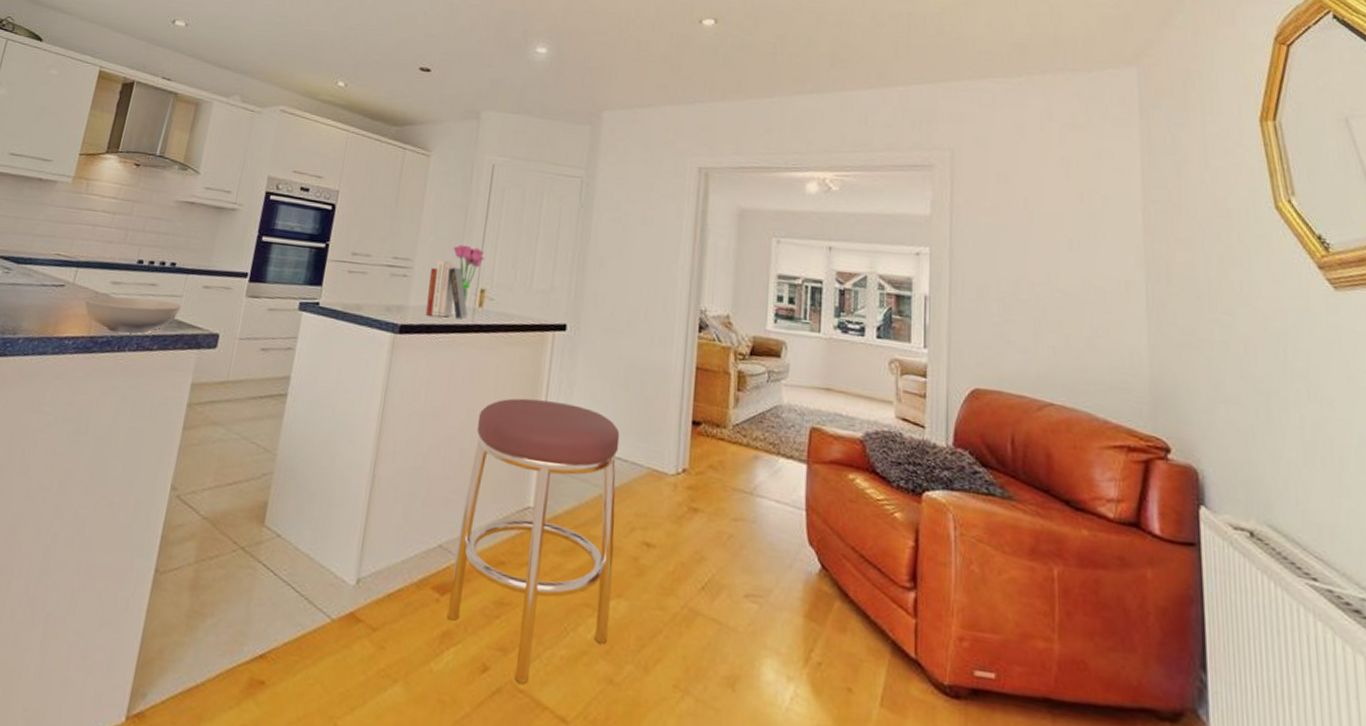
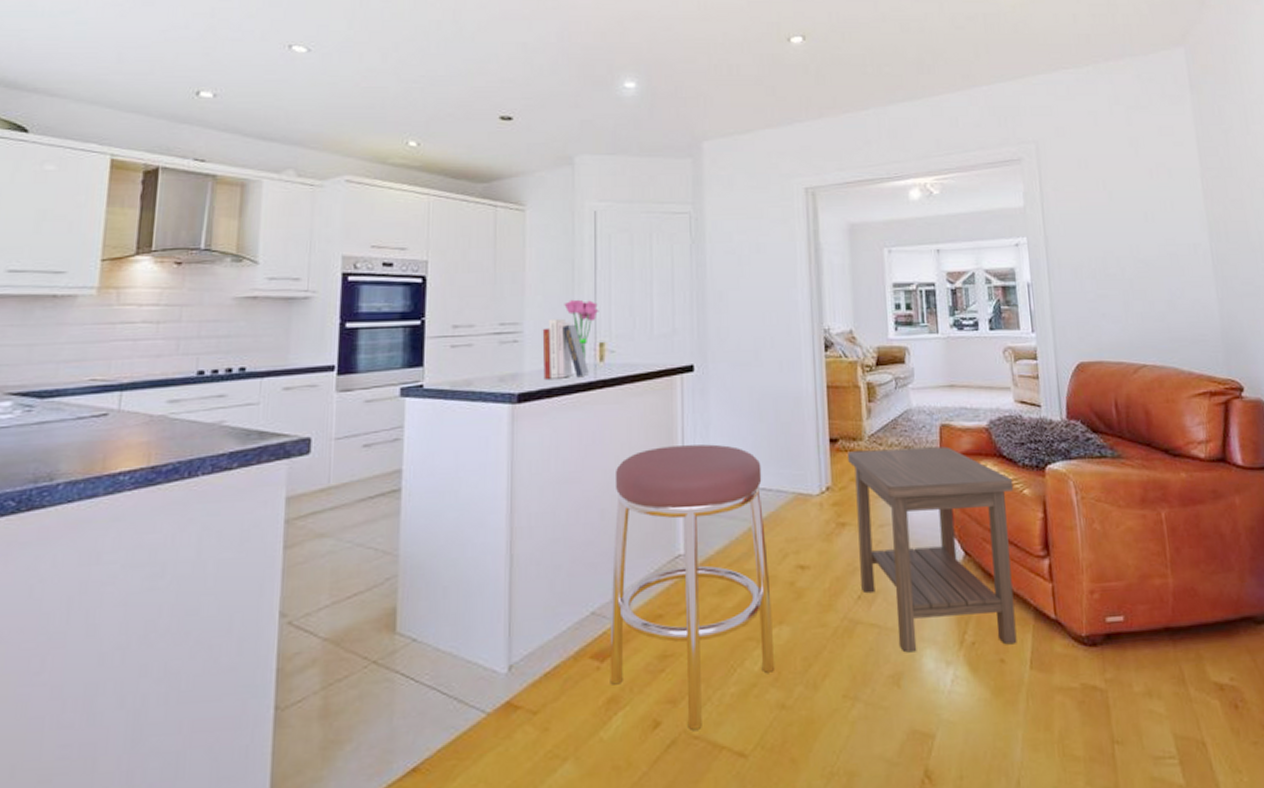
bowl: present [84,296,182,334] -> none [136,411,261,458]
side table: none [706,437,884,676] -> present [848,446,1017,653]

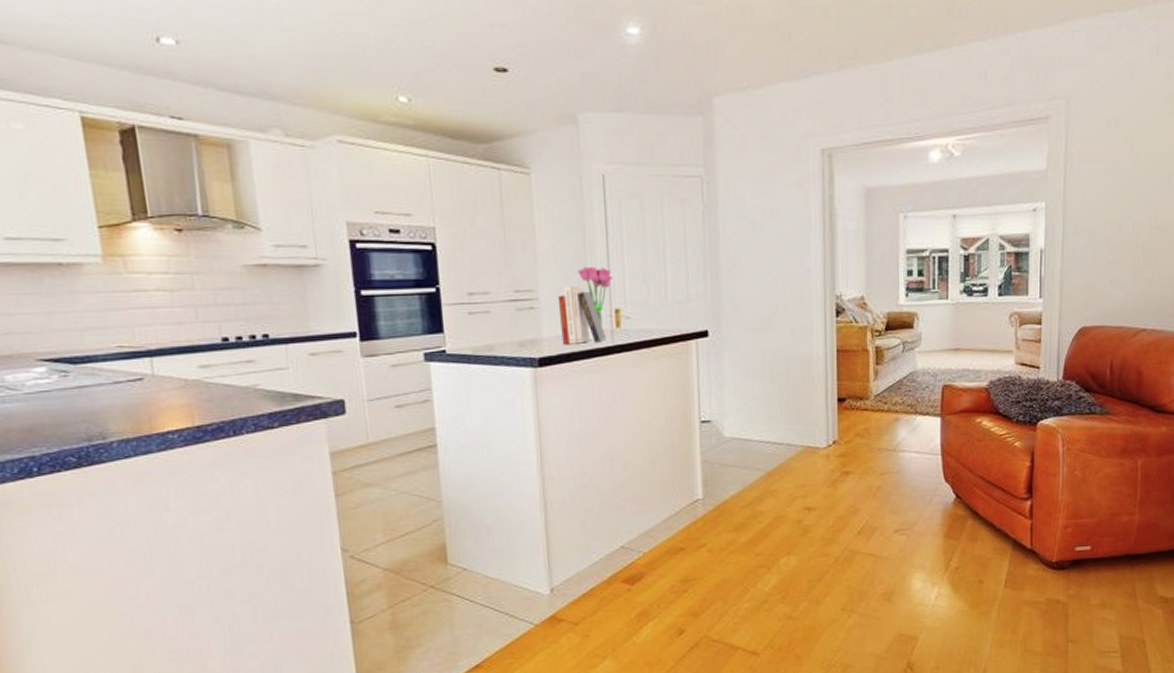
bar stool: present [609,444,774,730] -> none [636,403,782,636]
side table: present [848,446,1017,653] -> none [854,405,1006,576]

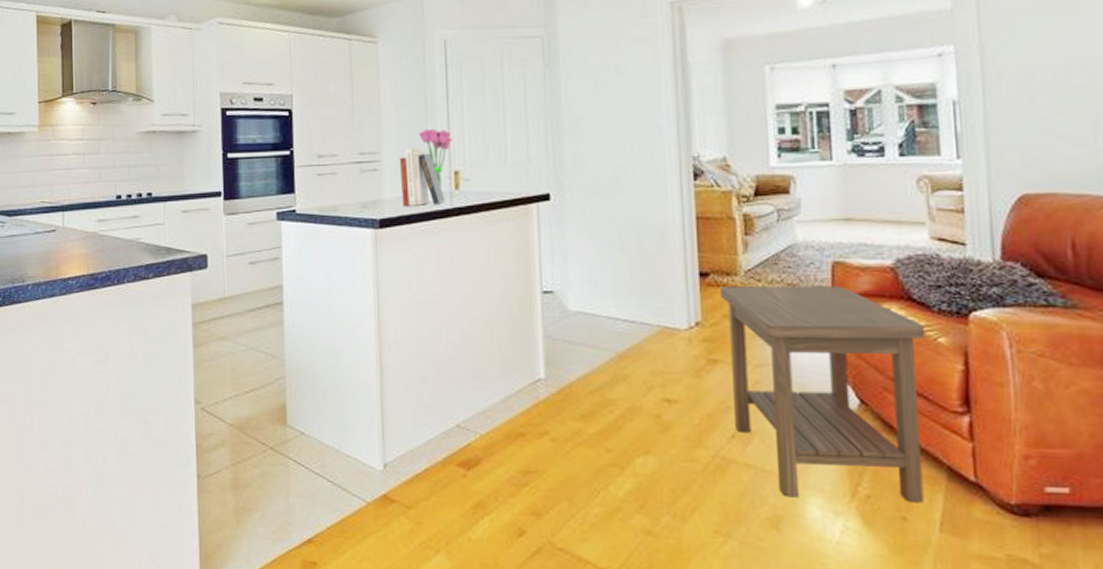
side table: none [854,405,1006,576] -> present [720,286,926,503]

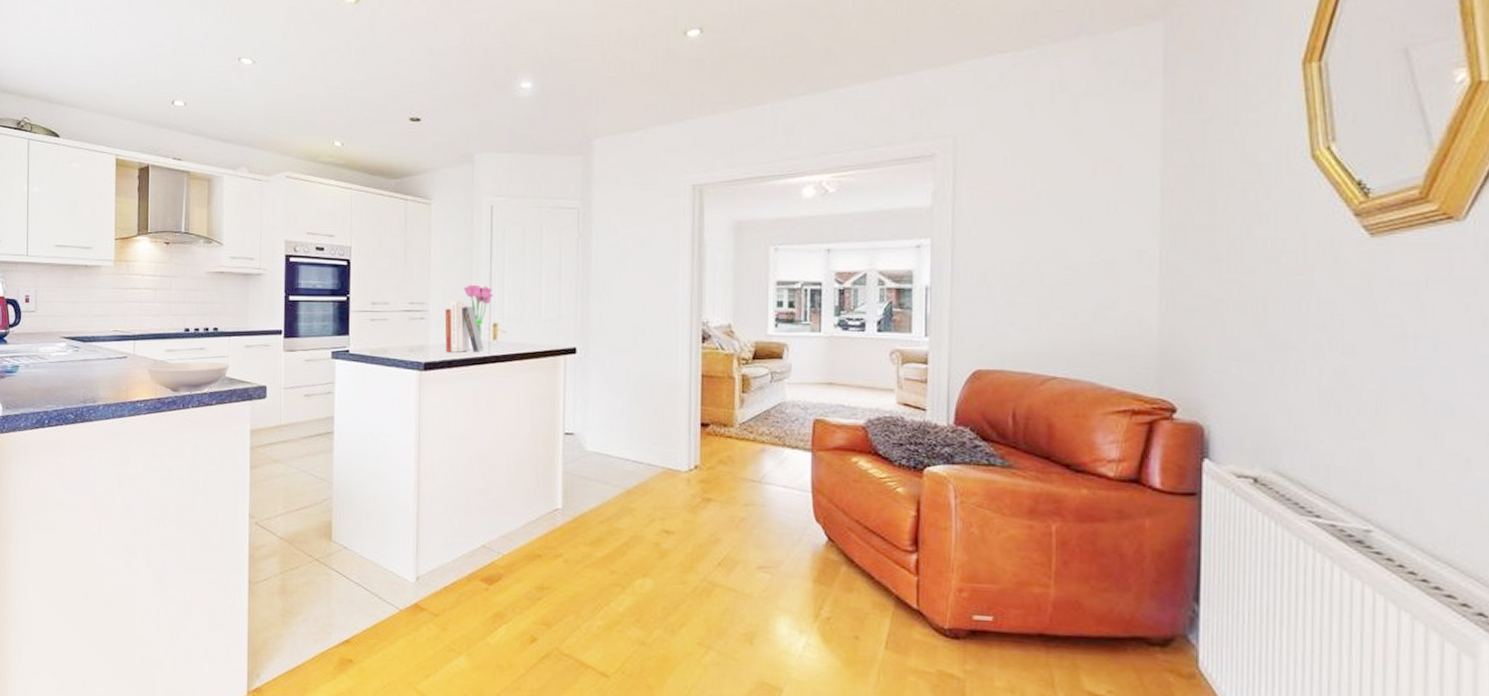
bowl: none [77,230,167,267] -> present [146,361,230,393]
side table: present [720,286,926,503] -> none [718,436,887,625]

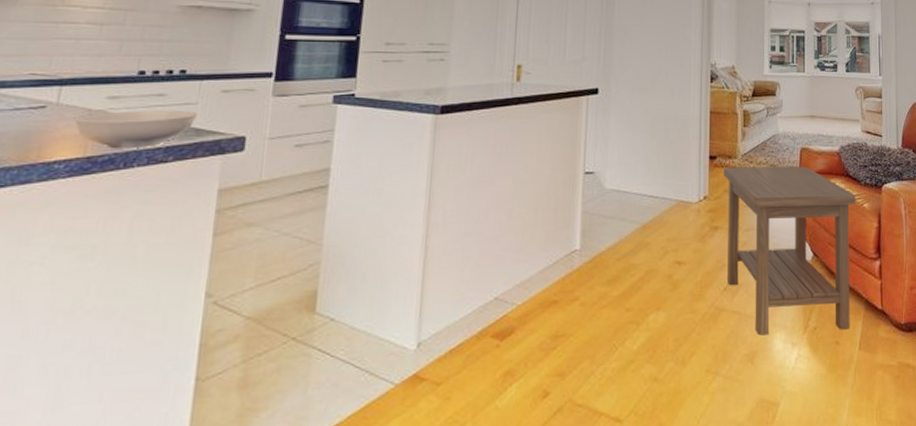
books: present [444,300,484,353] -> none [465,41,506,94]
flowers: present [463,284,494,337] -> none [488,26,519,78]
side table: none [718,436,887,625] -> present [724,166,856,336]

